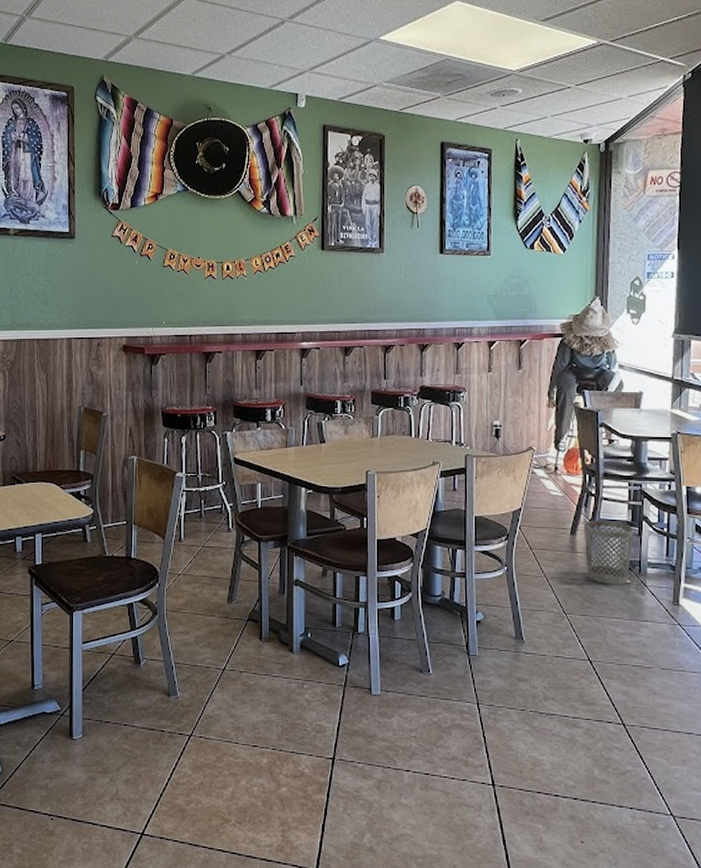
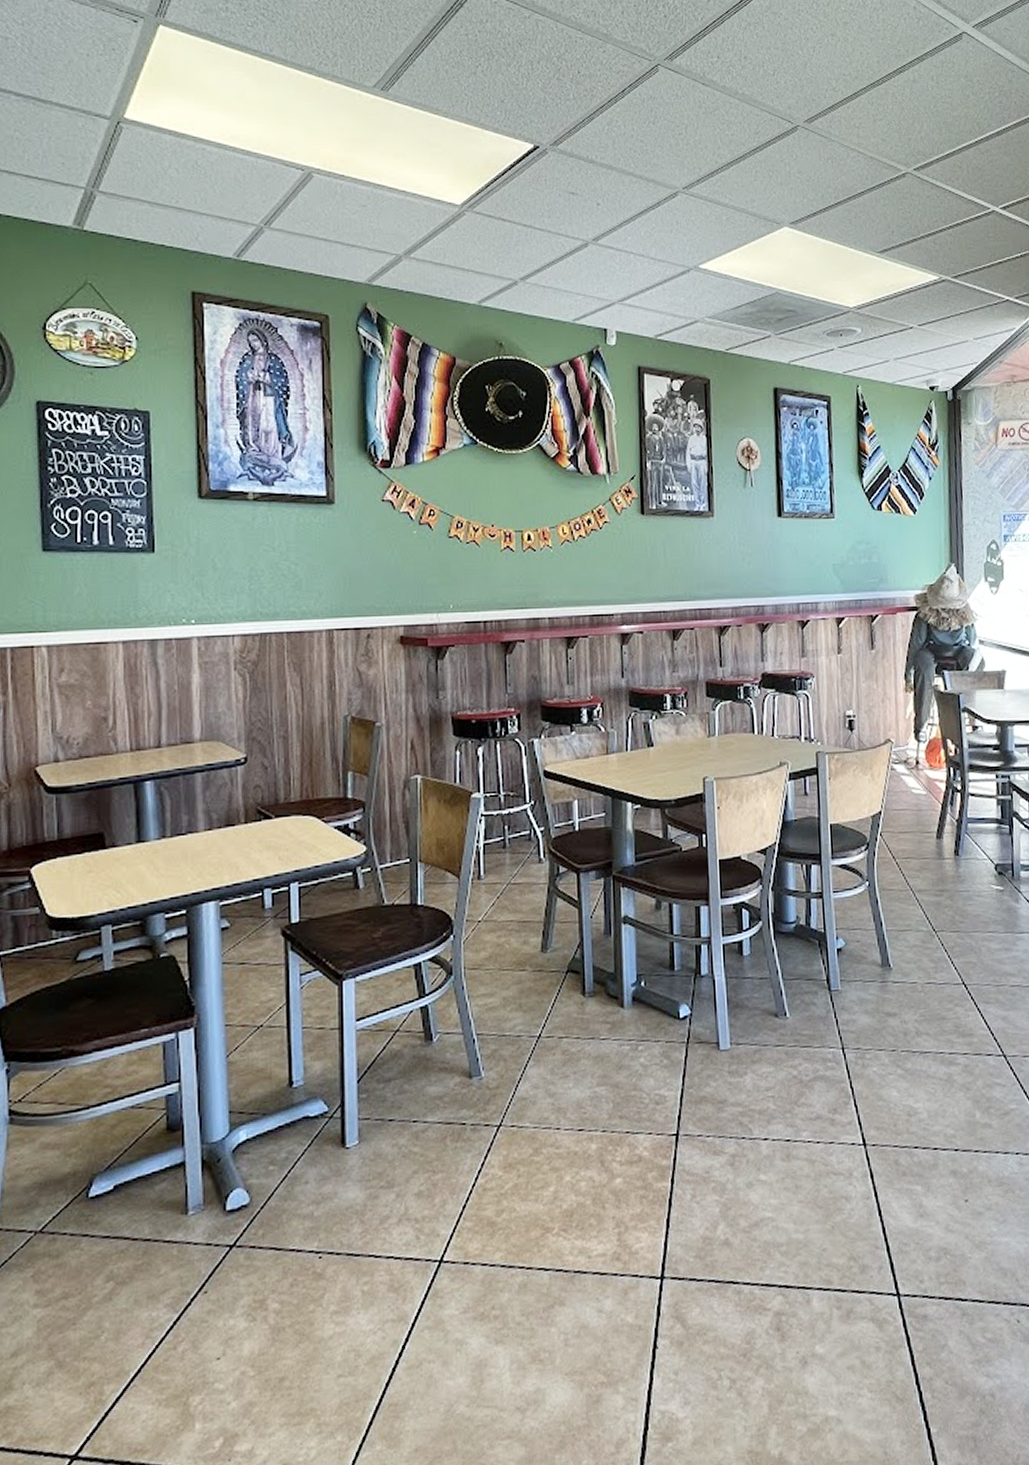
wastebasket: present [584,520,634,585] -> none [951,819,1004,894]

